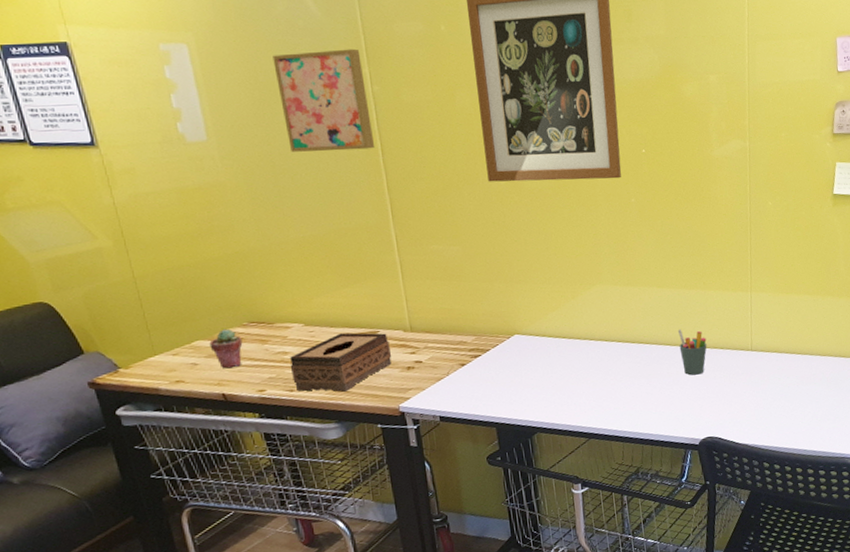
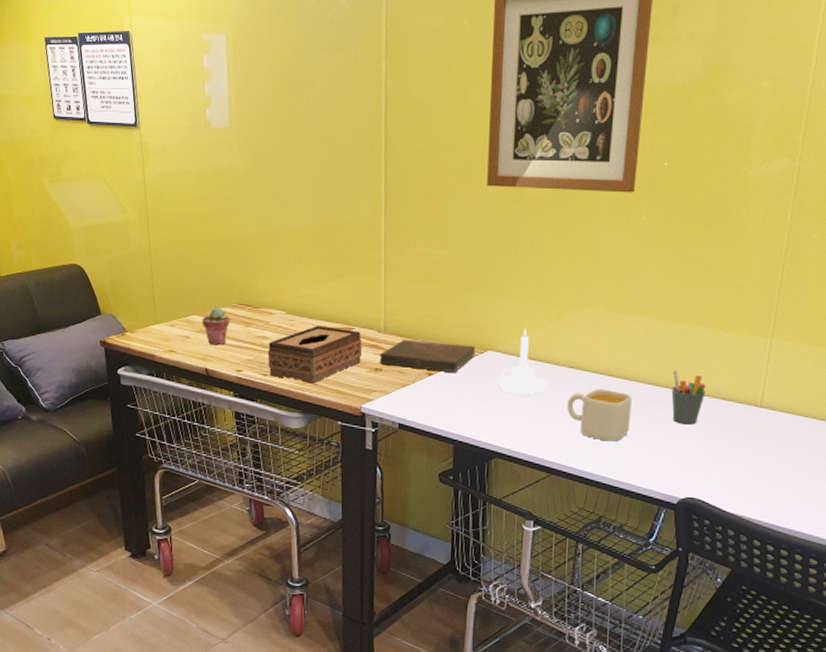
wall art: present [272,49,375,152] -> none [298,42,380,144]
book: none [409,331,503,363] -> present [379,339,476,372]
candle holder: none [527,309,574,372] -> present [497,328,547,395]
mug: none [593,354,650,401] -> present [567,388,632,442]

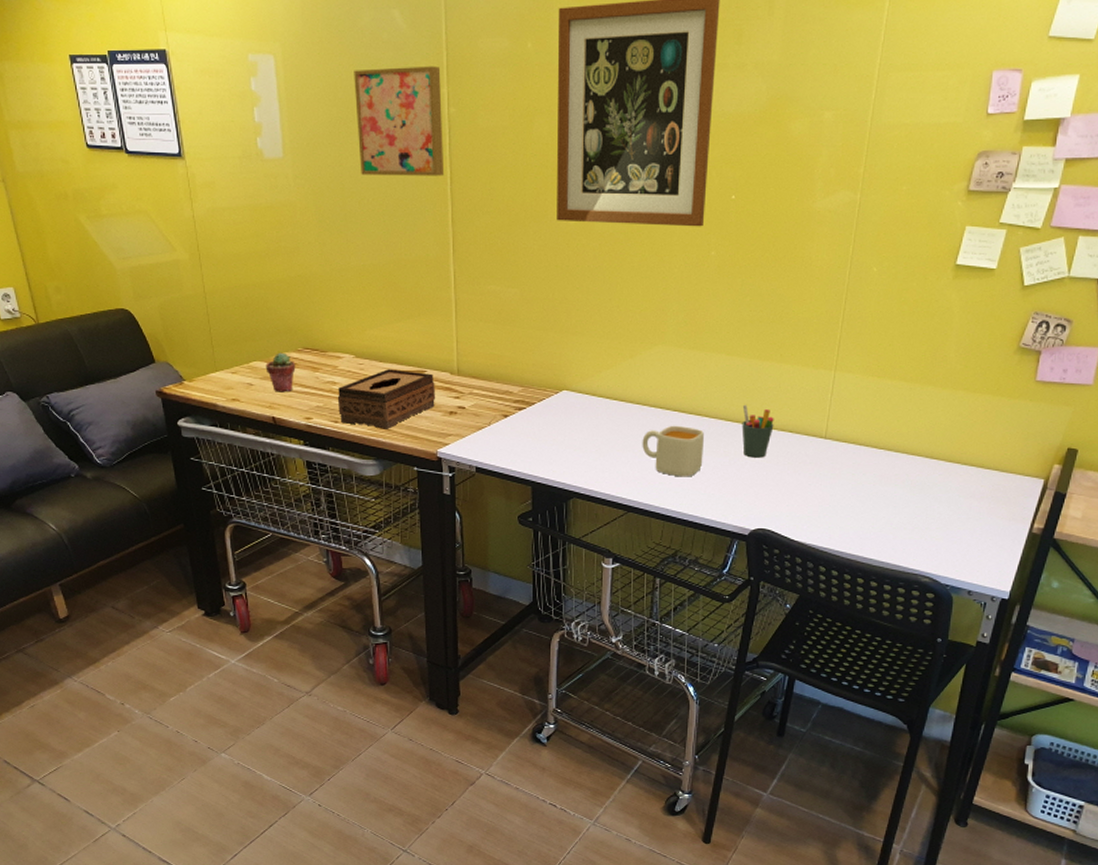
wall art: none [298,42,380,144] -> present [354,66,445,176]
book: present [379,339,476,372] -> none [453,380,551,413]
candle holder: present [497,328,547,395] -> none [573,366,622,434]

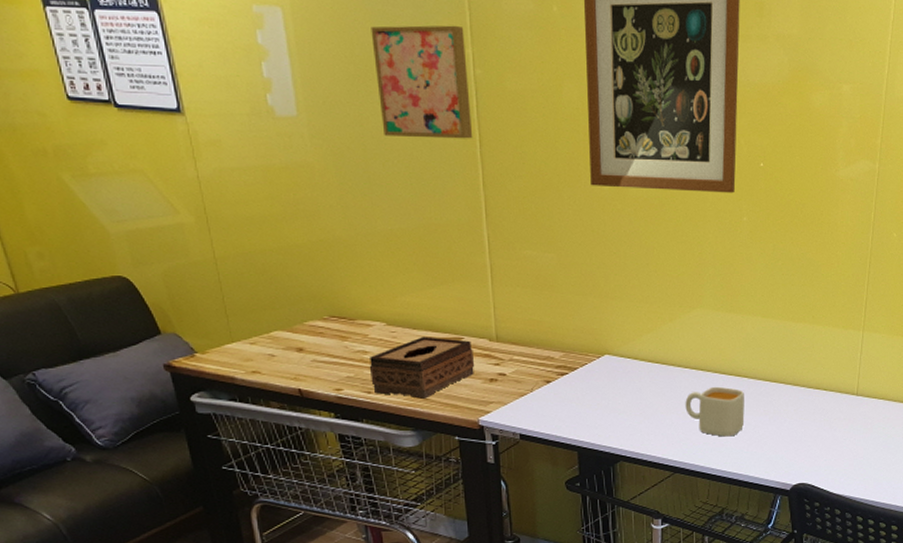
potted succulent: present [265,352,296,392] -> none [288,321,322,363]
pen holder: present [741,404,774,458] -> none [779,364,809,416]

